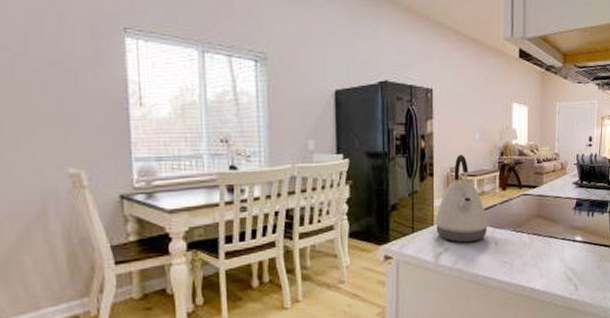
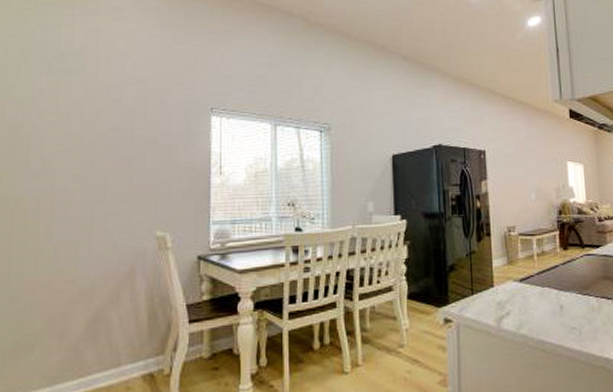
kettle: present [435,154,489,243] -> none [494,214,552,306]

